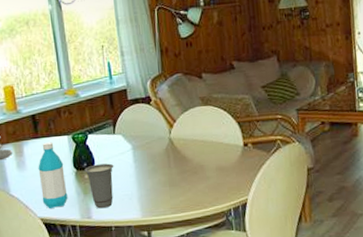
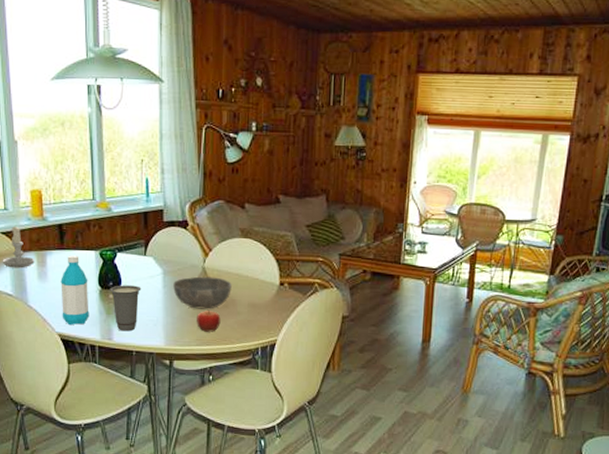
bowl: none [143,146,199,179] -> present [173,276,232,309]
fruit: none [169,178,192,200] -> present [197,309,221,332]

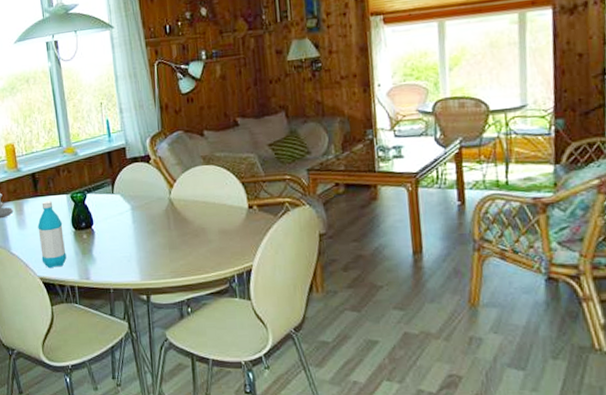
cup: present [110,285,142,332] -> none [83,223,113,270]
bowl: present [173,276,232,309] -> none [142,207,200,241]
fruit: present [197,309,221,332] -> none [168,240,193,264]

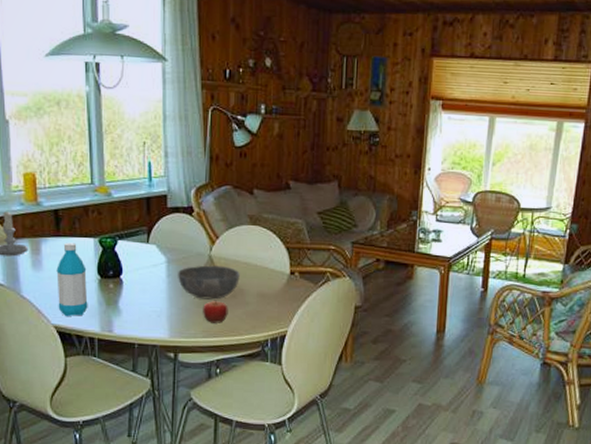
bowl: none [142,207,200,241] -> present [178,265,240,300]
fruit: none [168,240,193,264] -> present [203,300,228,323]

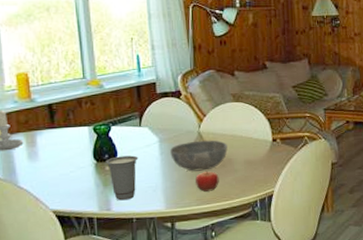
water bottle: present [56,242,88,316] -> none [52,132,86,201]
cup: none [110,274,144,323] -> present [106,155,139,201]

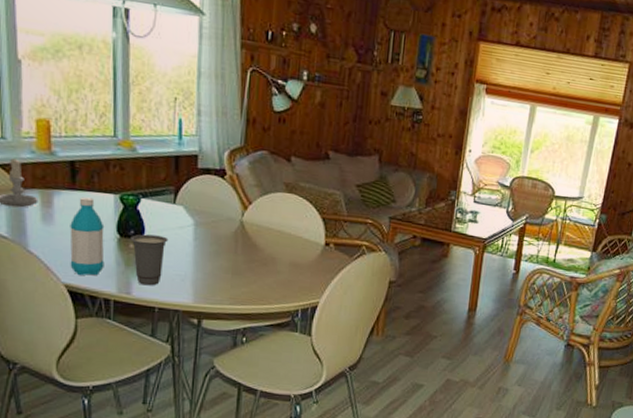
water bottle: none [52,132,86,201] -> present [70,197,105,276]
bowl: present [170,140,228,172] -> none [206,230,272,267]
fruit: present [195,170,219,192] -> none [231,266,258,291]

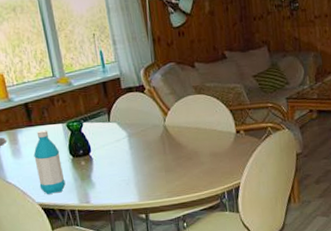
cup: present [130,234,169,286] -> none [81,150,111,194]

